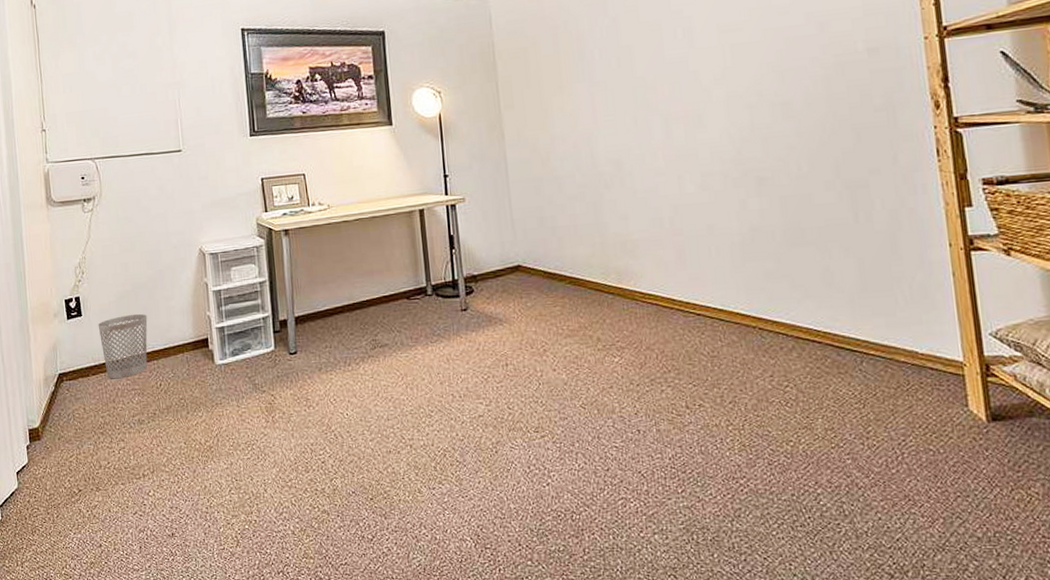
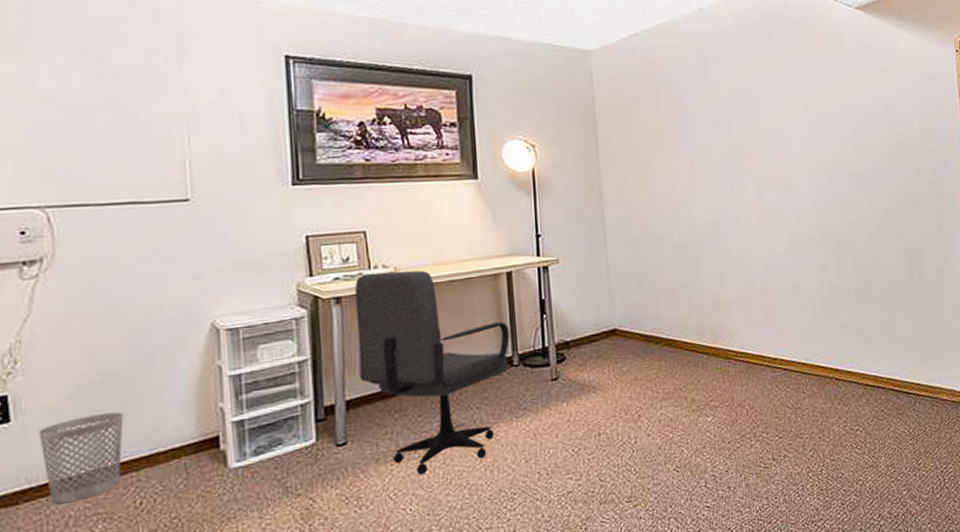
office chair: none [298,207,424,386] -> present [354,270,510,475]

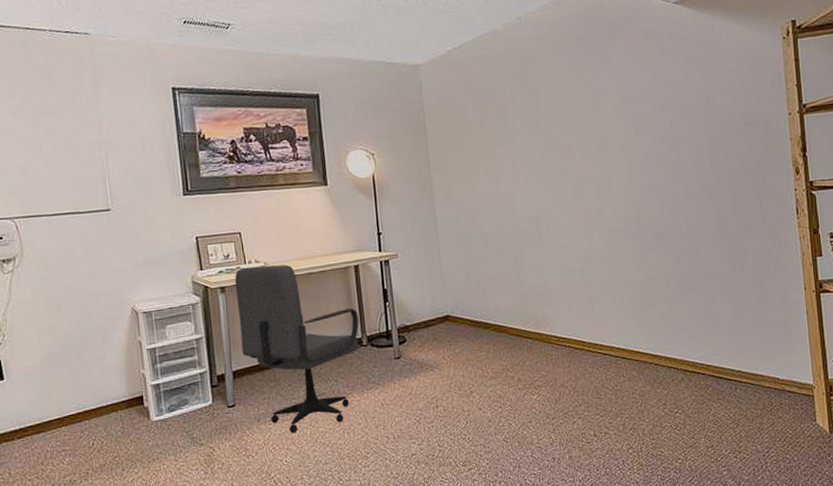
wastebasket: present [38,412,124,505] -> none [22,374,79,442]

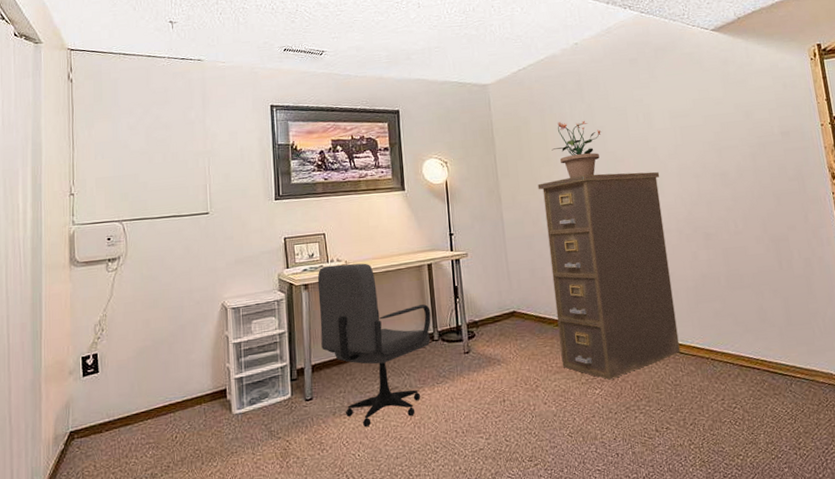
filing cabinet: none [474,165,623,386] -> present [537,172,681,380]
potted plant: none [490,108,546,173] -> present [551,121,602,179]

